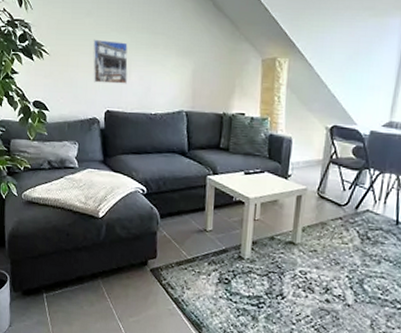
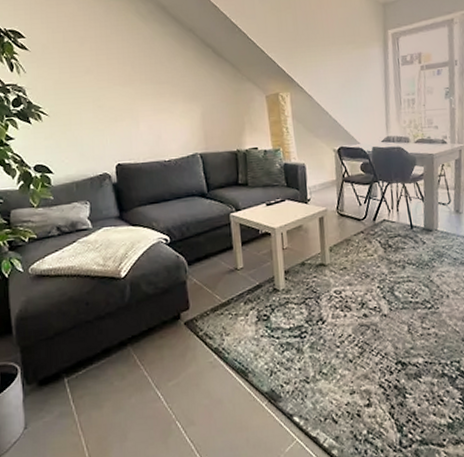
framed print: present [93,39,128,84] -> none [96,94,136,138]

